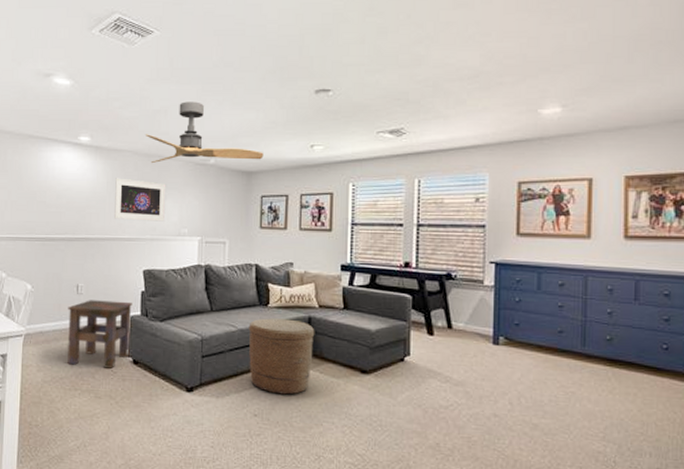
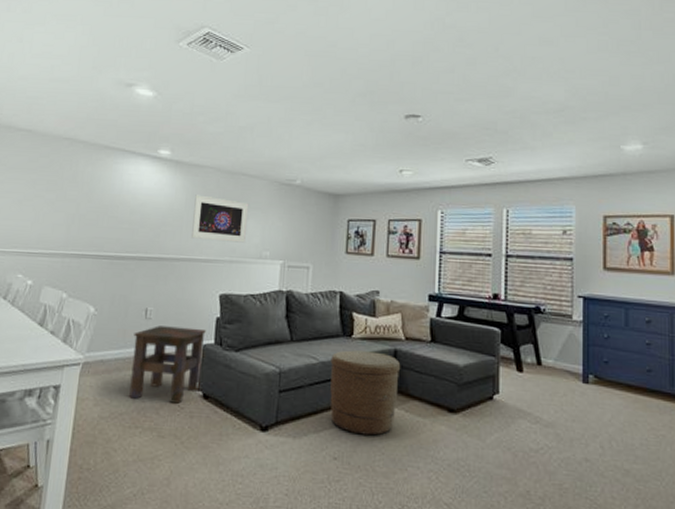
ceiling fan: present [145,101,264,164] -> none [229,119,352,183]

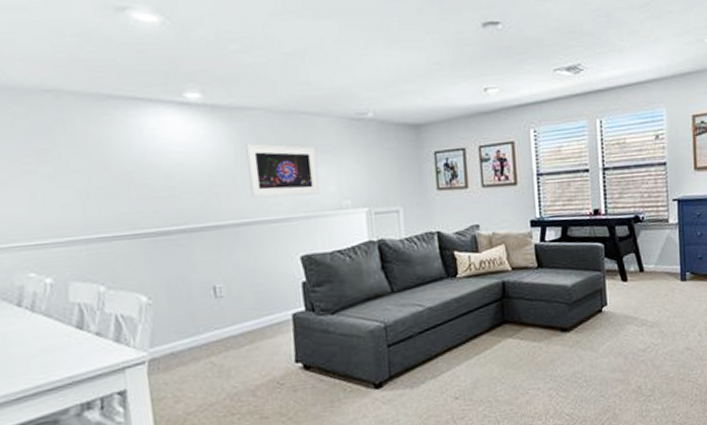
side table: present [129,325,206,404] -> none [205,297,298,387]
basket: present [330,350,401,436] -> none [437,287,511,371]

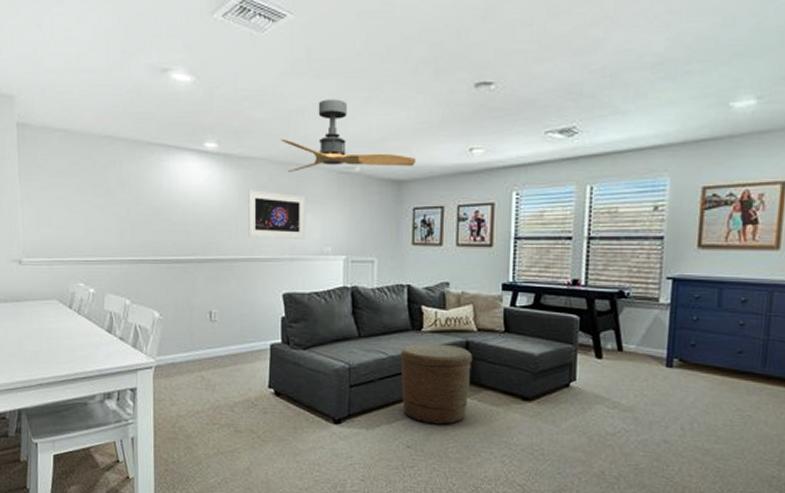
ceiling fan: none [277,41,432,123] -> present [280,99,416,173]
basket: none [437,287,511,371] -> present [400,343,473,425]

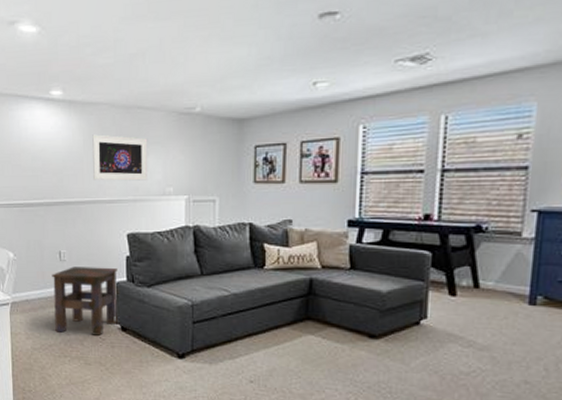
side table: none [201,327,272,401] -> present [52,267,117,336]
ceiling fan: present [280,99,416,173] -> none [121,40,257,117]
basket: present [400,343,473,425] -> none [243,281,317,361]

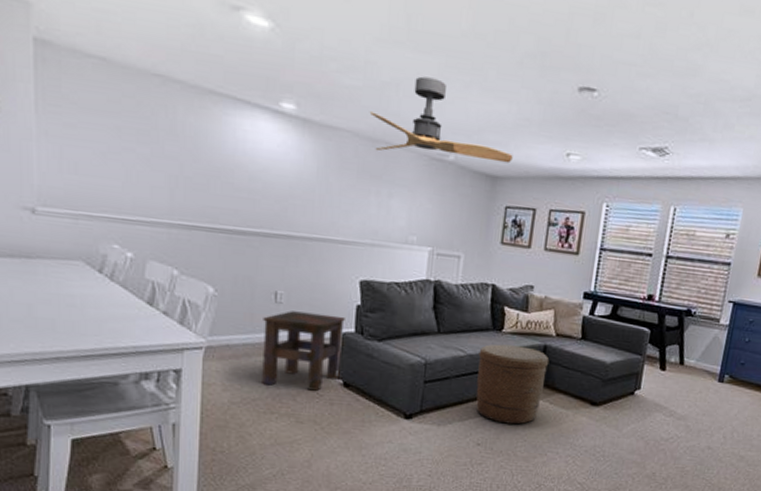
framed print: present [92,134,148,181] -> none [326,163,394,225]
ceiling fan: none [121,40,257,117] -> present [369,76,513,164]
basket: none [243,281,317,361] -> present [476,344,550,425]

